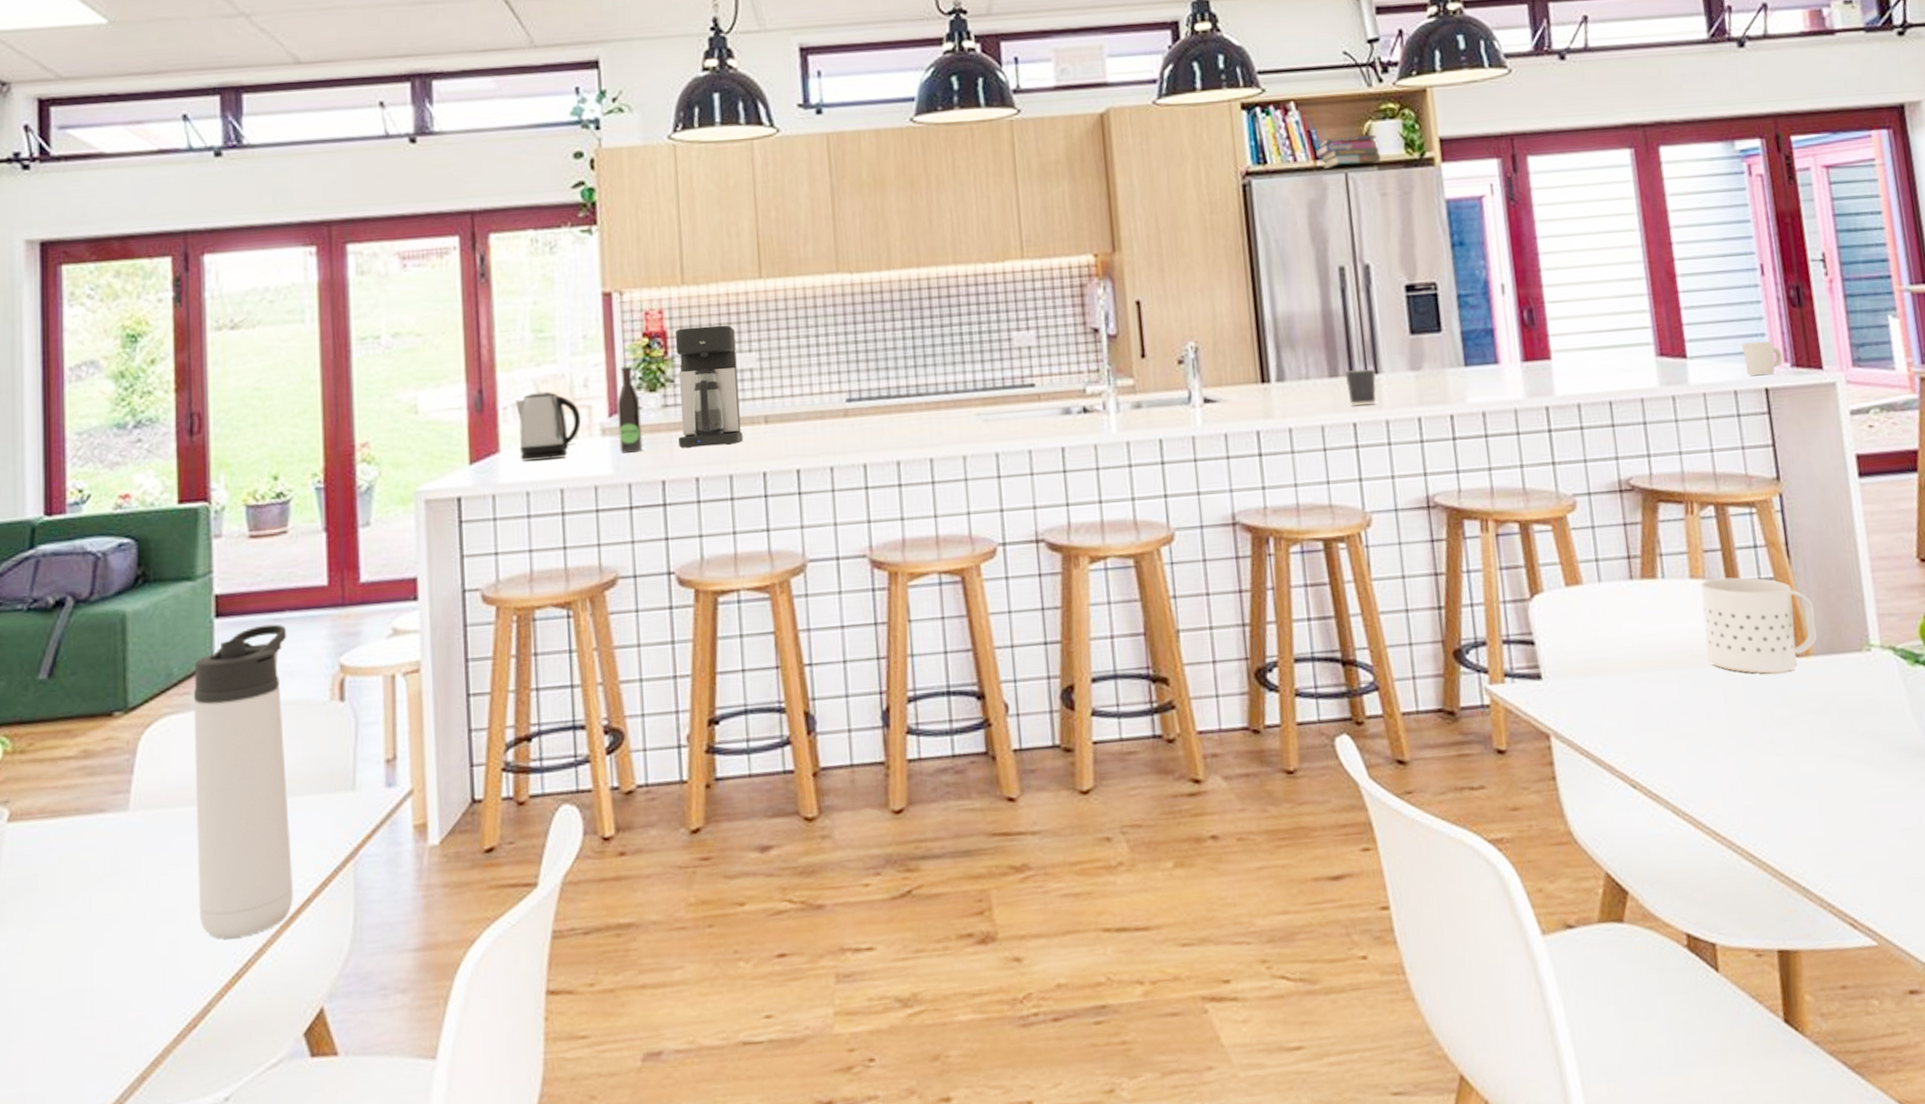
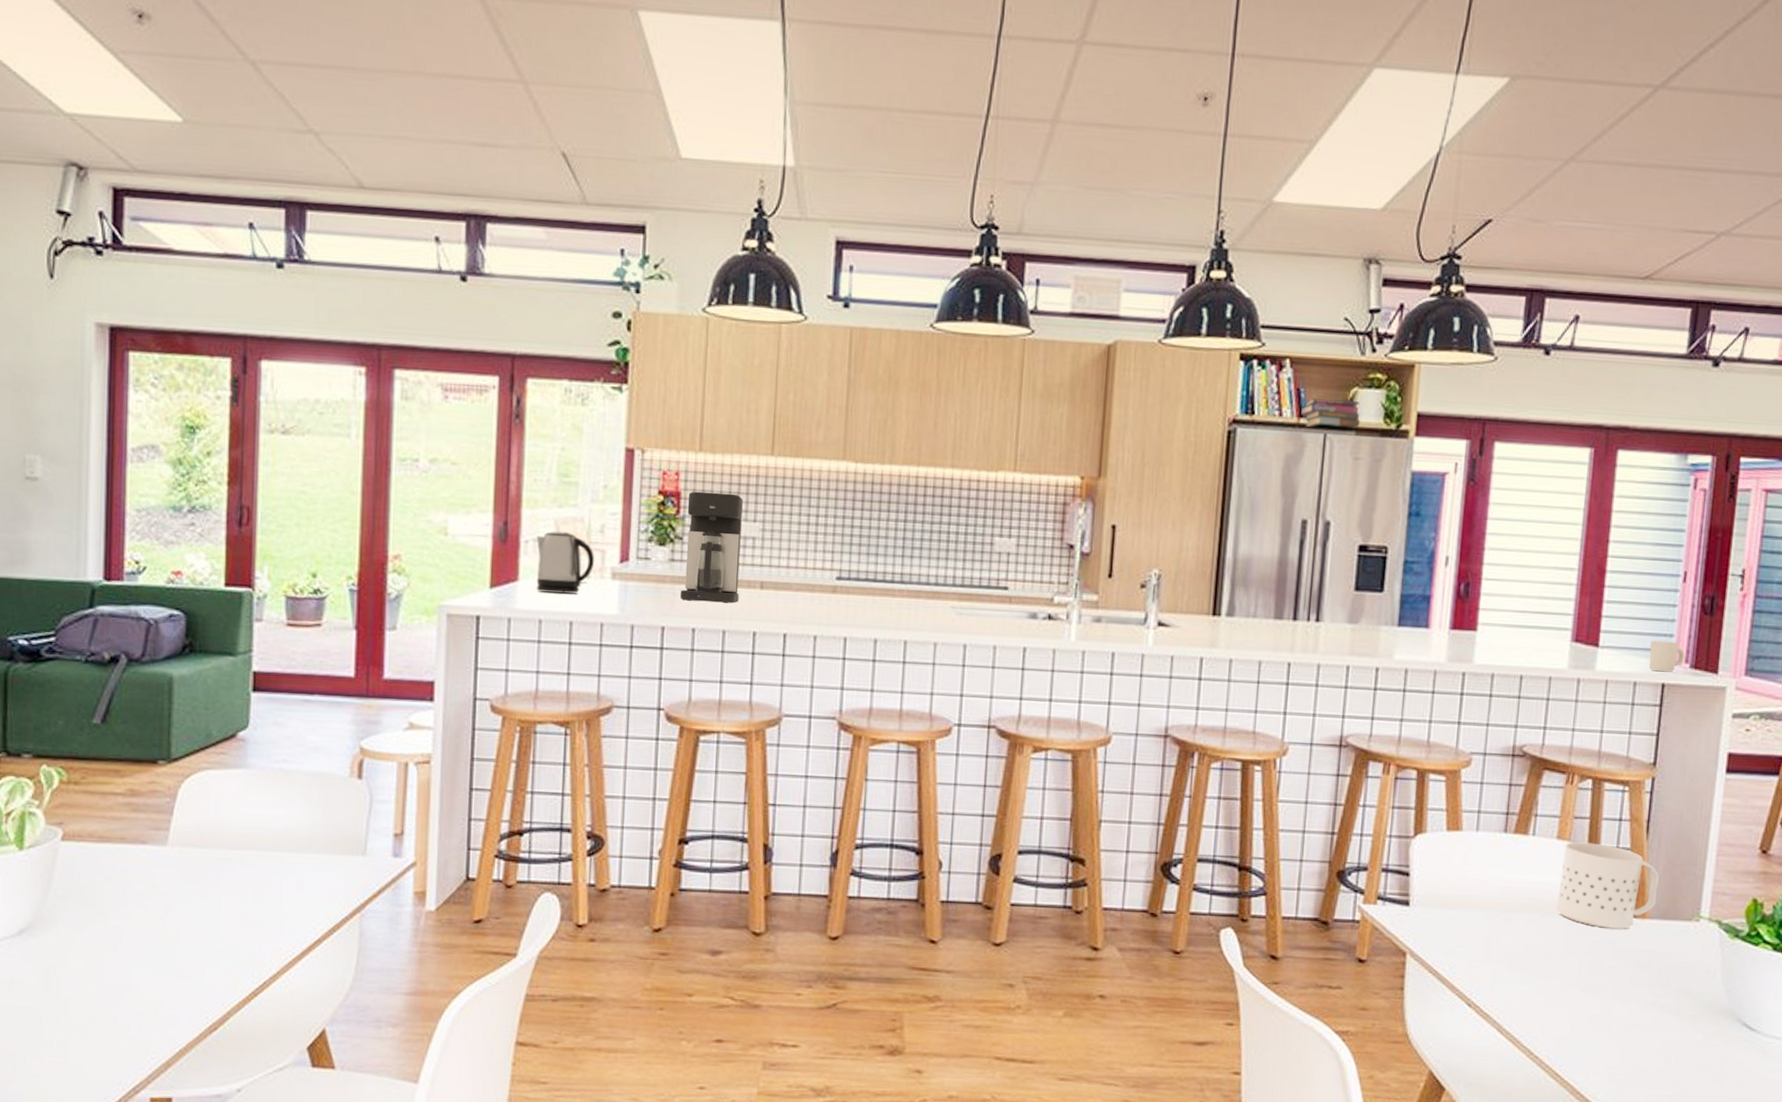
thermos bottle: present [193,624,293,938] -> none [223,703,315,963]
bottle: present [616,366,644,454] -> none [627,519,650,599]
mug: present [1344,368,1376,406] -> none [1288,615,1317,649]

